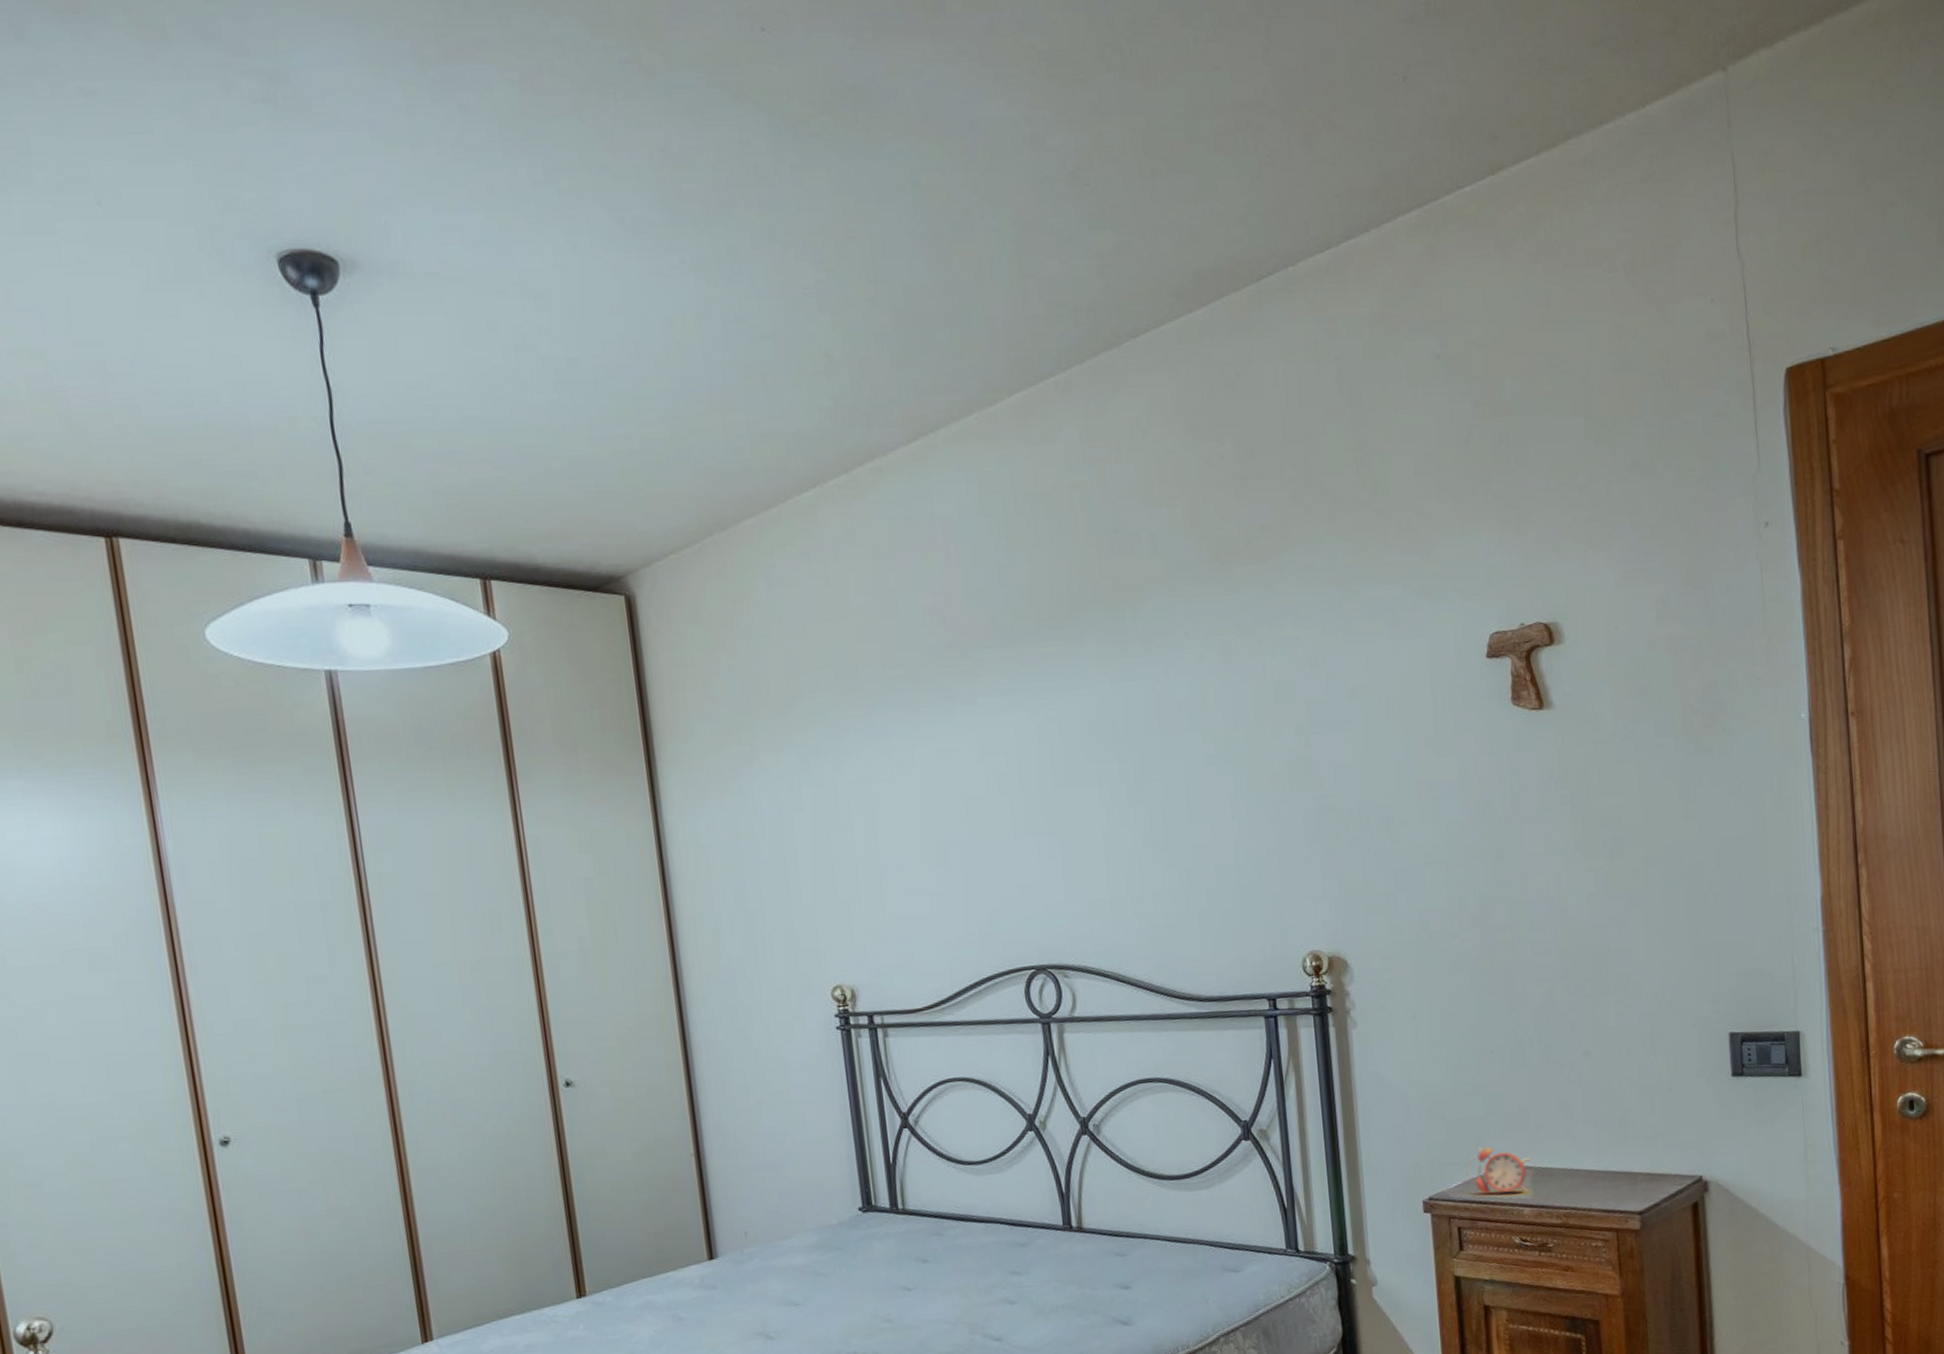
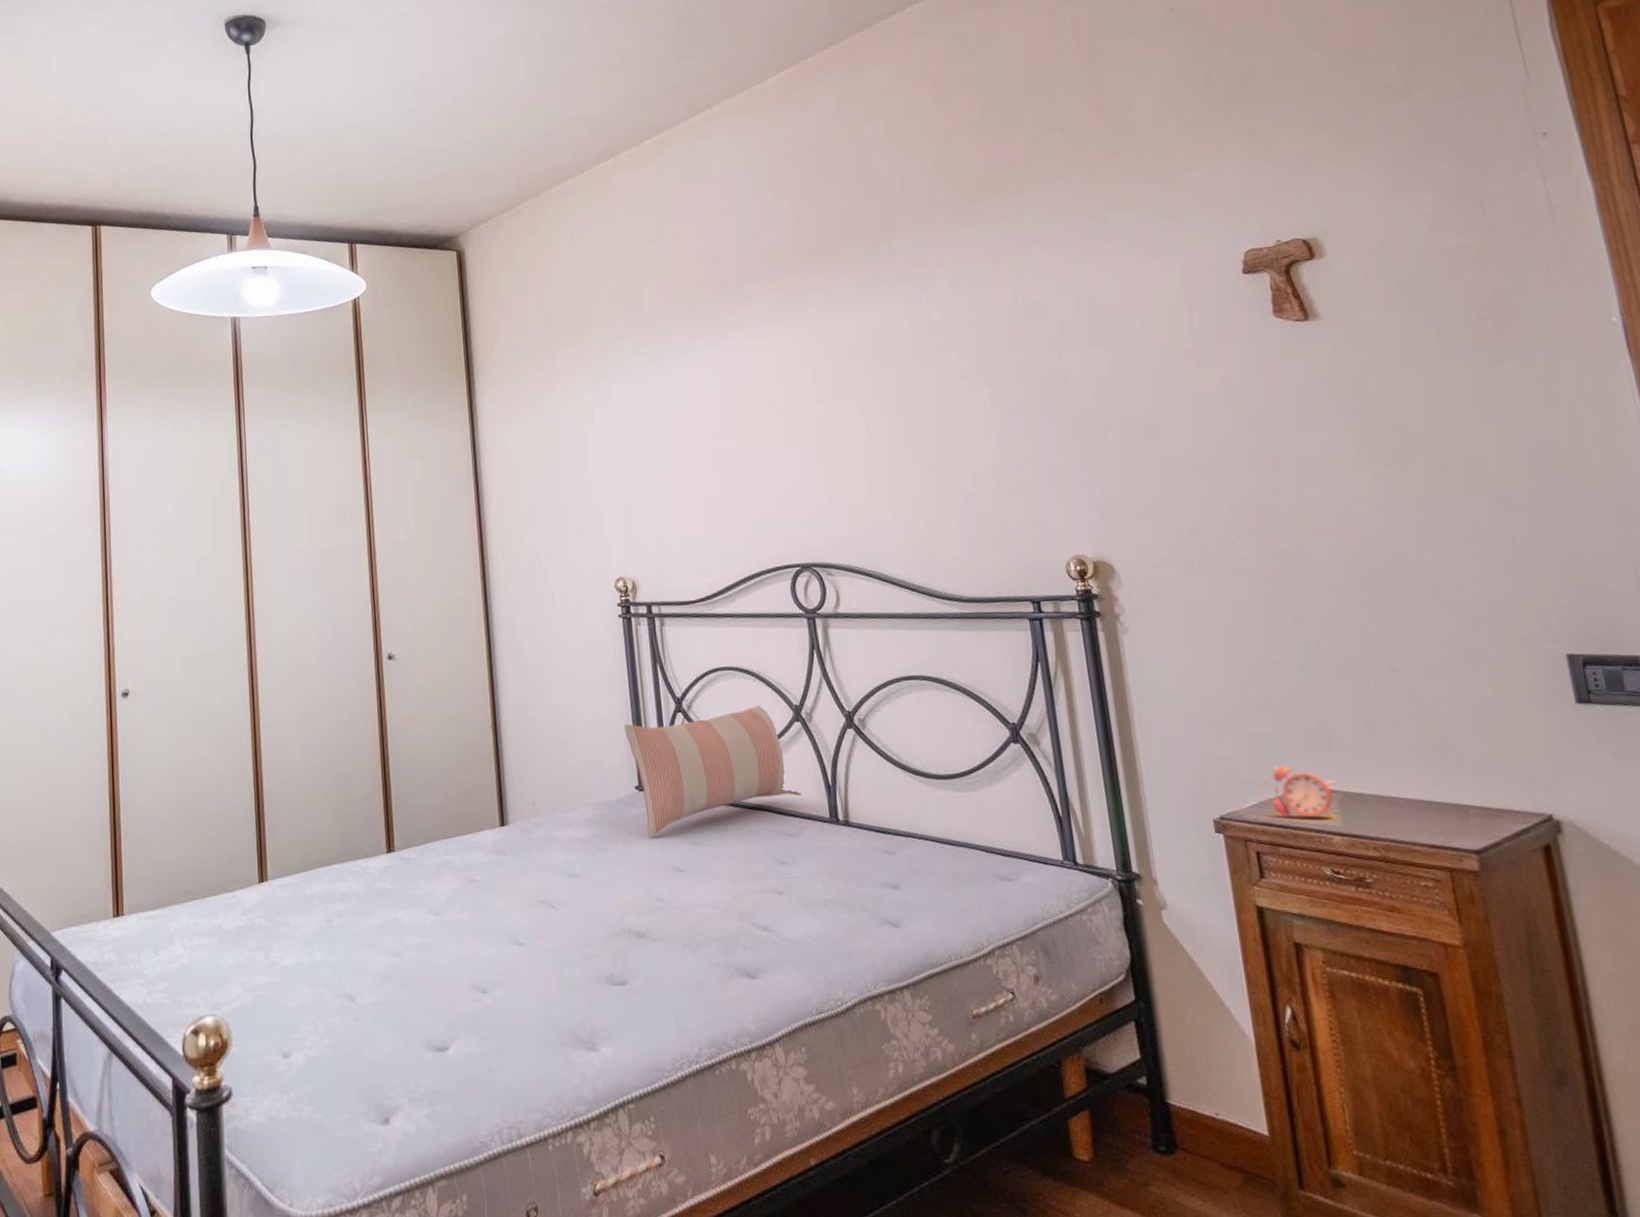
pillow: none [845,1115,1034,1261] -> present [624,704,802,839]

